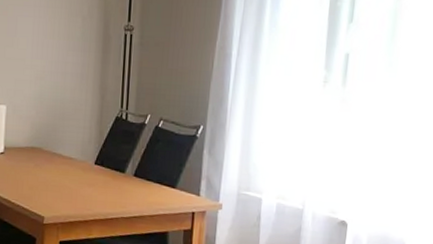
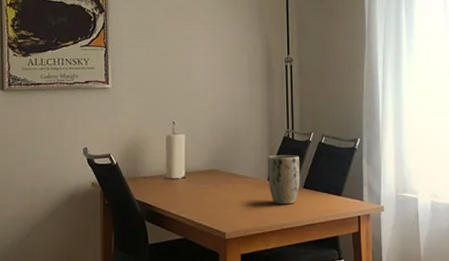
plant pot: none [95,137,132,193] -> present [268,155,300,205]

